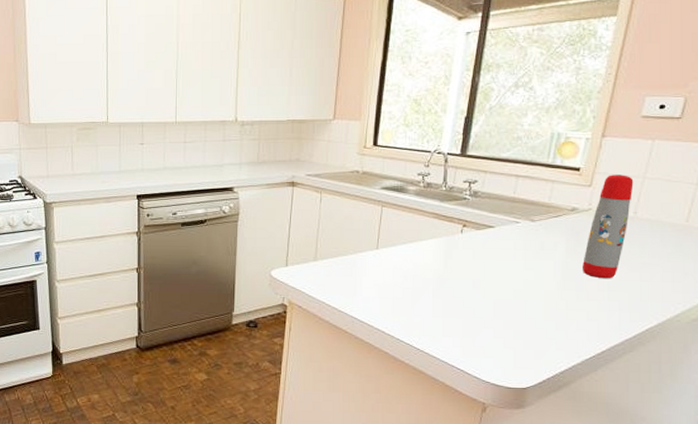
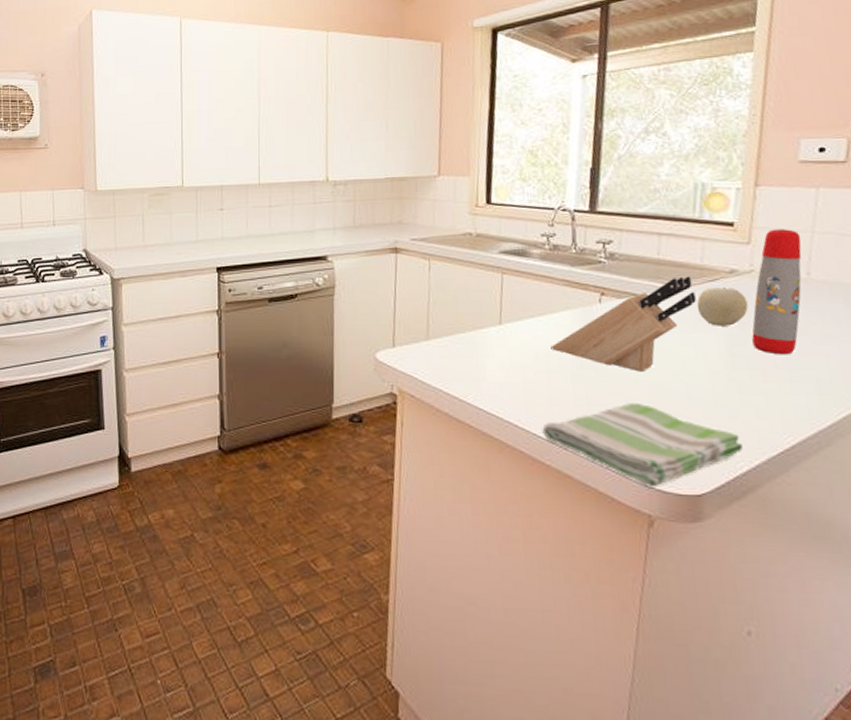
dish towel: none [404,315,563,382] -> present [542,402,743,487]
knife block: none [417,212,541,290] -> present [550,276,696,372]
fruit: none [541,222,582,255] -> present [696,287,748,326]

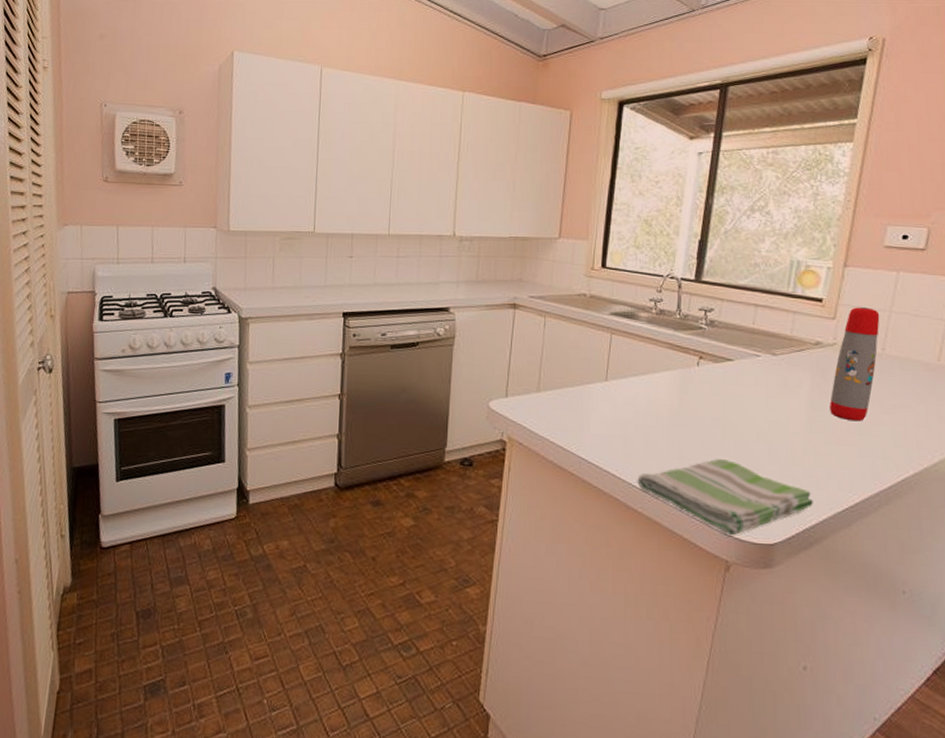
knife block: present [550,276,696,372] -> none [650,345,783,431]
fruit: present [696,287,748,326] -> none [783,357,829,393]

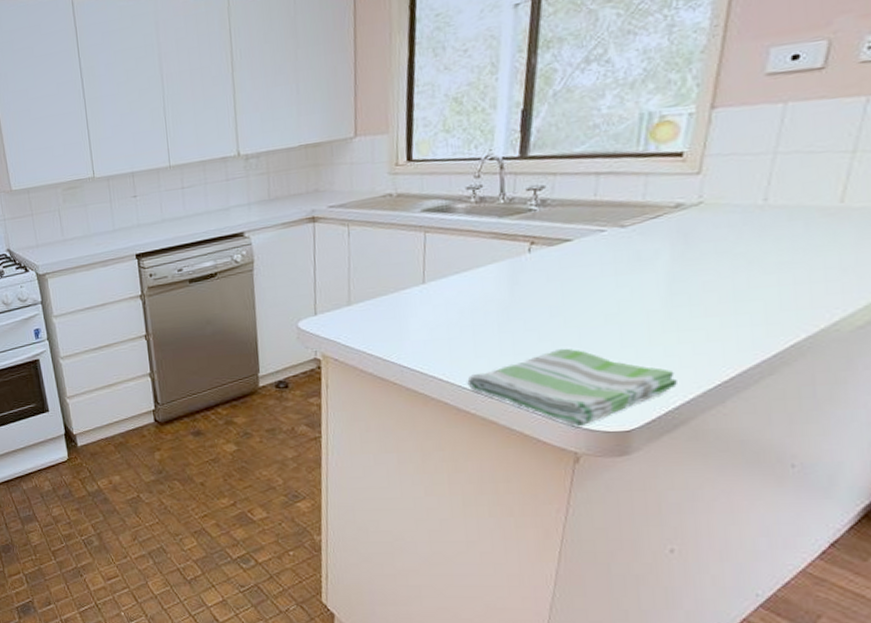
water bottle: present [830,307,880,422] -> none [695,152,761,288]

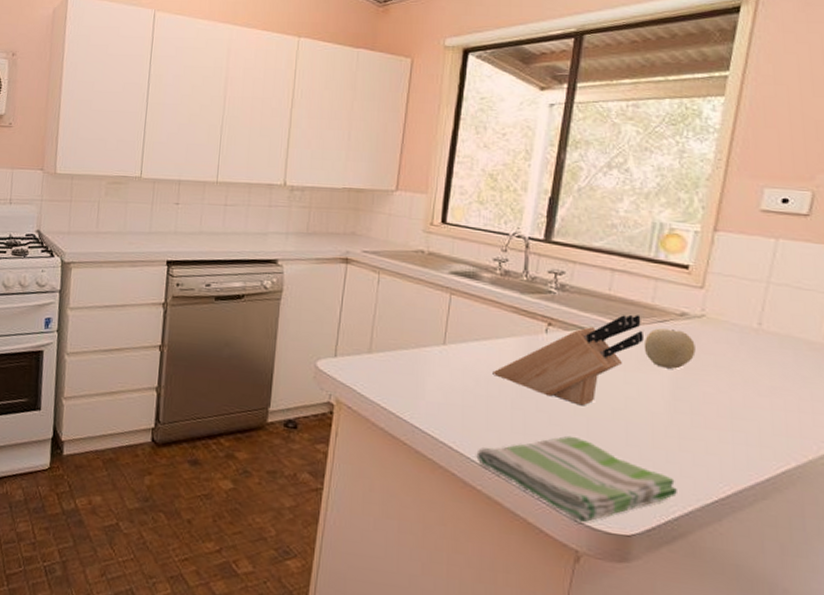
knife block: none [476,215,635,318] -> present [492,314,643,406]
fruit: none [635,222,693,265] -> present [643,328,696,369]

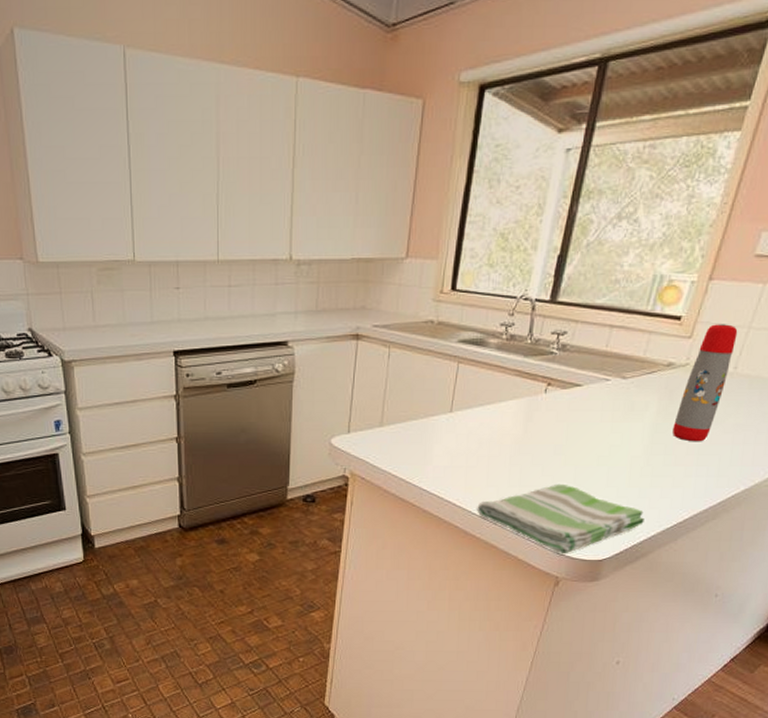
knife block: present [492,314,643,406] -> none [494,368,632,457]
fruit: present [643,328,696,369] -> none [631,380,677,416]
water bottle: none [697,276,756,404] -> present [673,324,738,442]

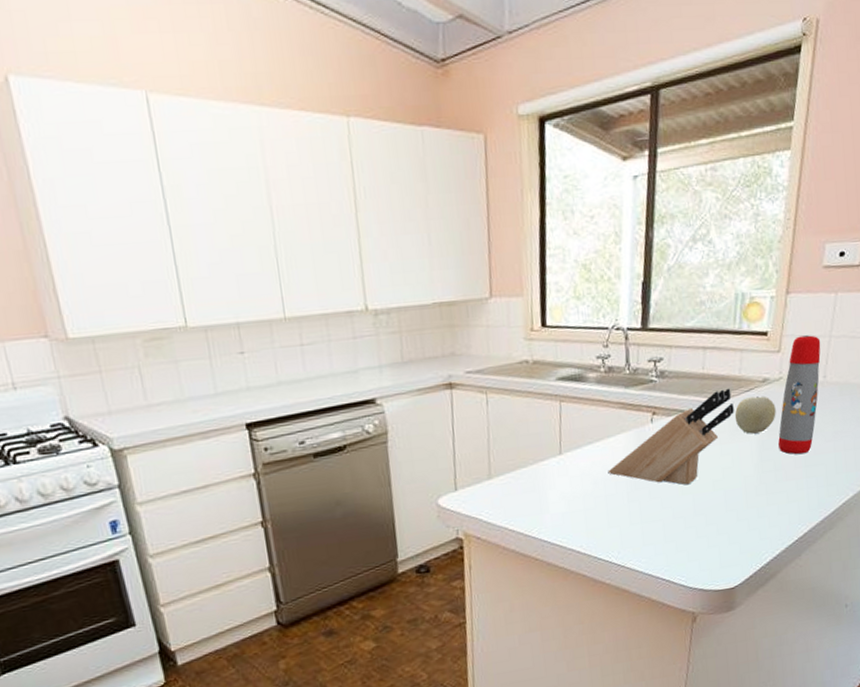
dish towel: present [477,483,644,554] -> none [602,514,767,589]
knife block: none [494,368,632,457] -> present [608,388,734,485]
fruit: none [631,380,677,416] -> present [734,395,776,434]

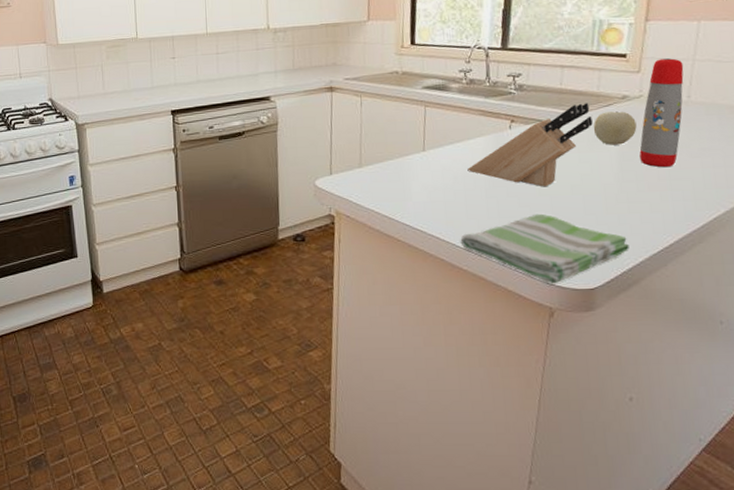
dish towel: none [602,514,767,589] -> present [460,213,629,284]

